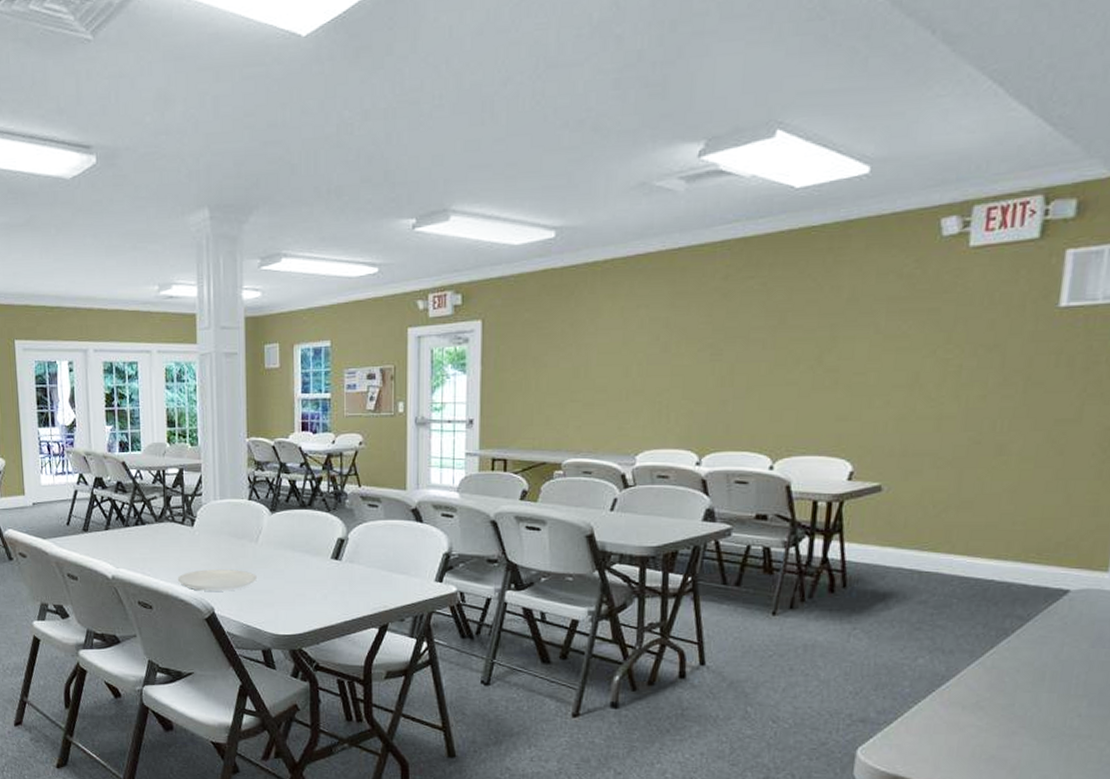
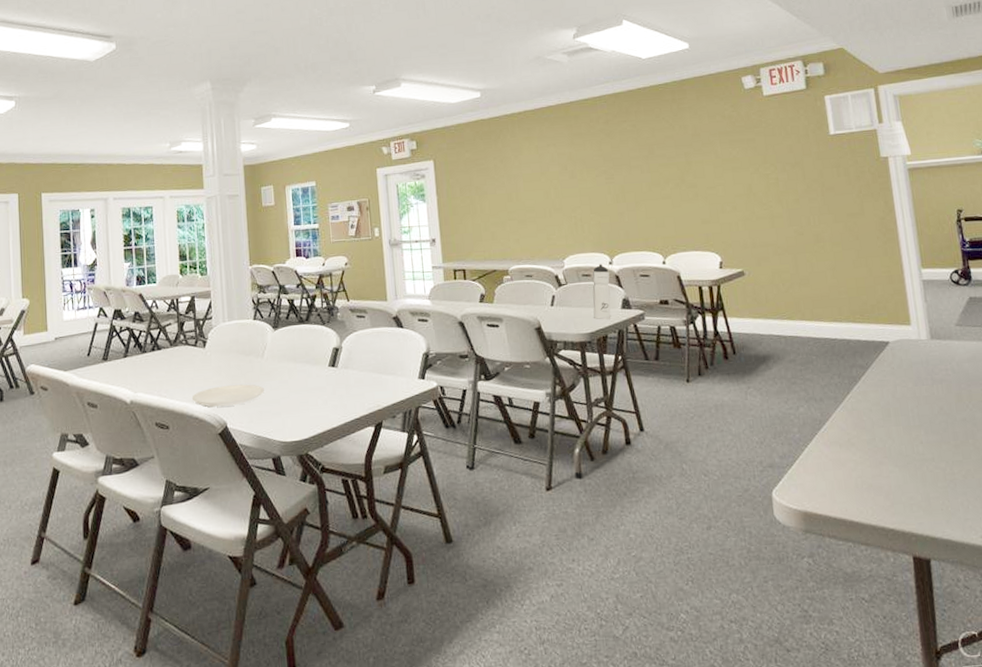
water bottle: none [664,464,694,533] -> present [592,264,611,320]

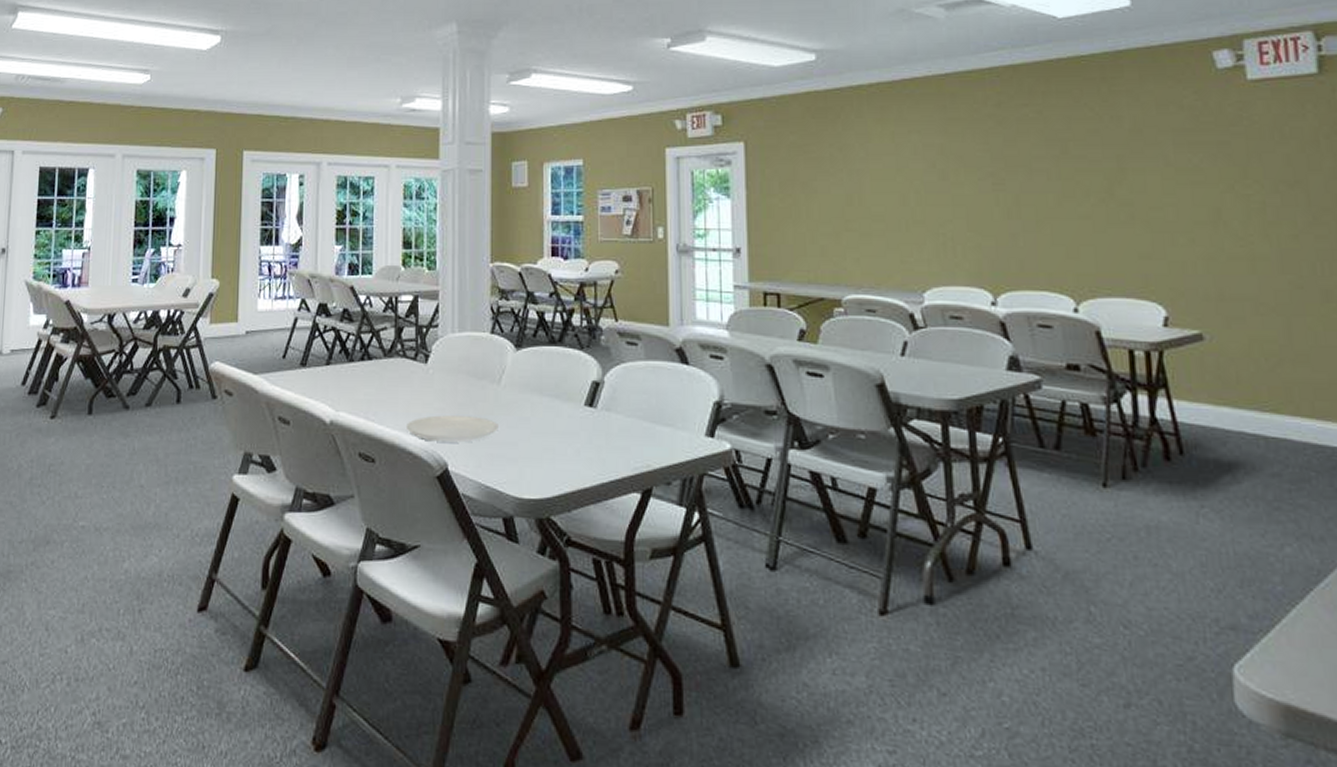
water bottle: present [592,264,611,320] -> none [963,303,991,384]

